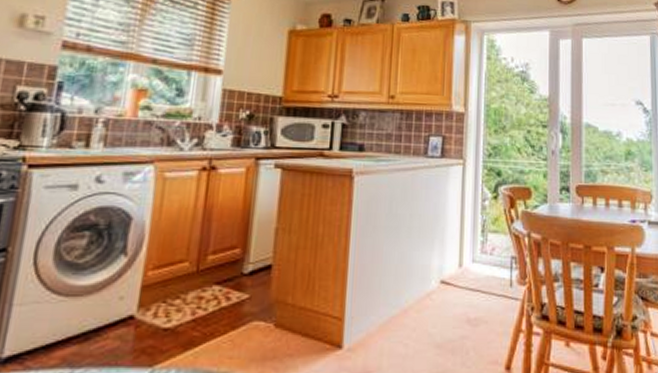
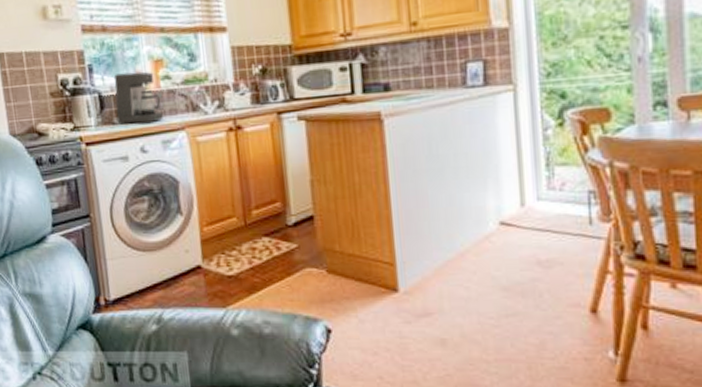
coffee maker: none [76,96,135,152] -> present [113,72,163,124]

